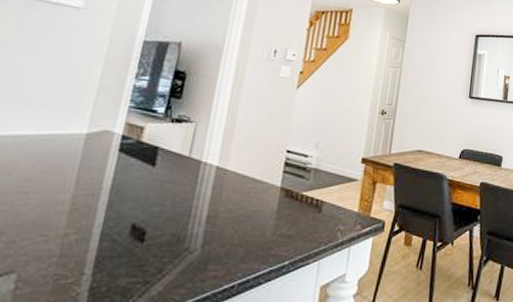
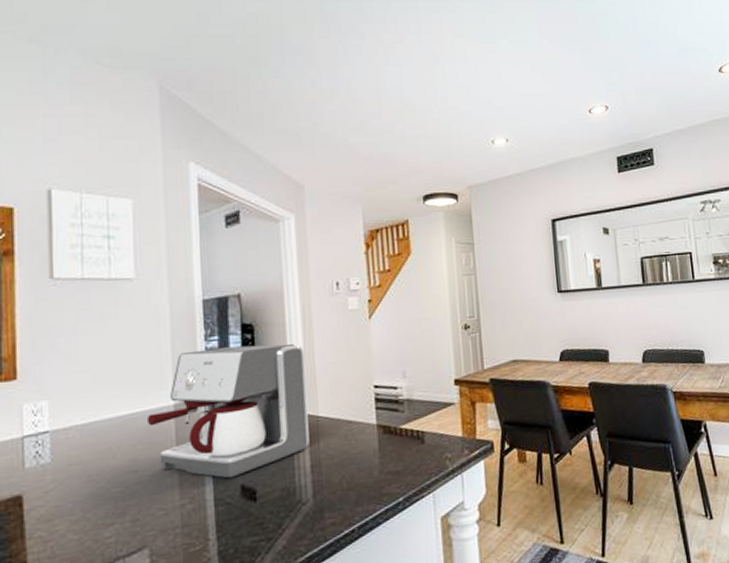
coffee maker: none [53,86,229,215] -> present [146,343,310,479]

